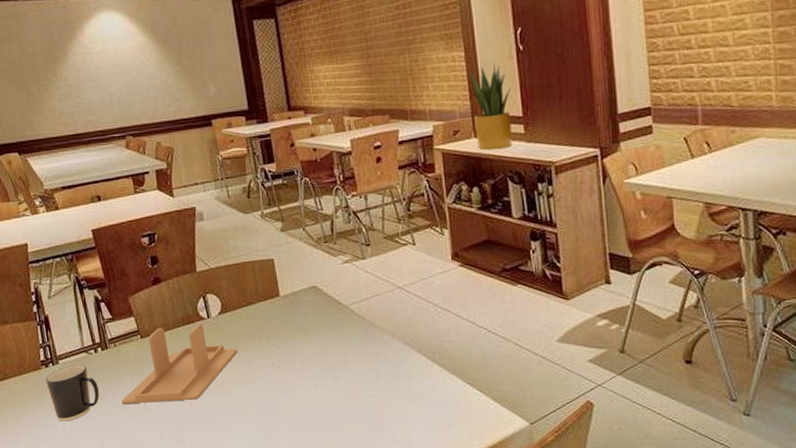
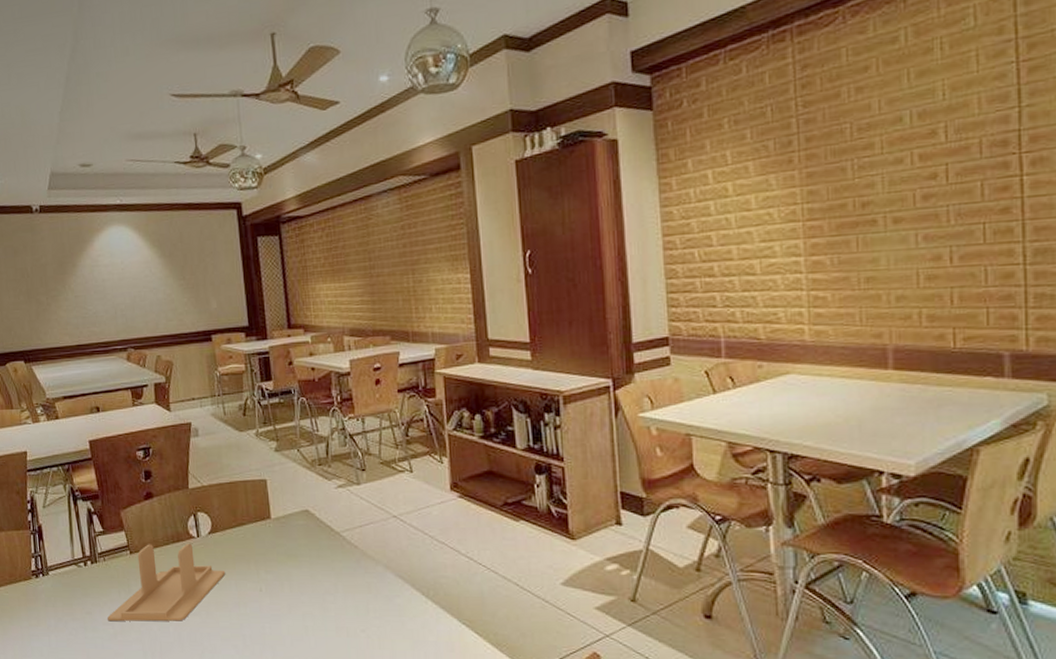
mug: present [45,364,100,421] -> none [35,576,87,635]
planter: present [469,63,513,151] -> none [474,286,519,377]

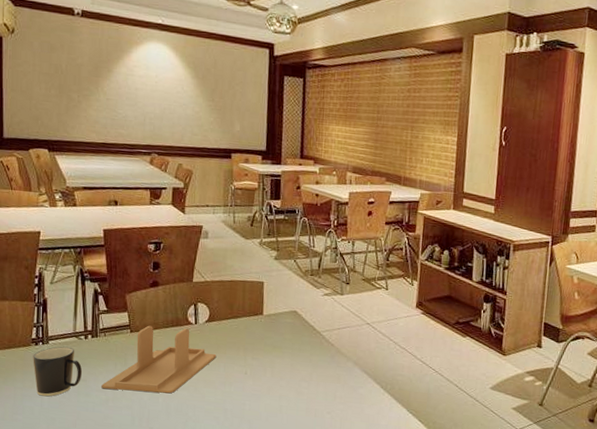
mug: none [35,576,87,635] -> present [33,346,83,397]

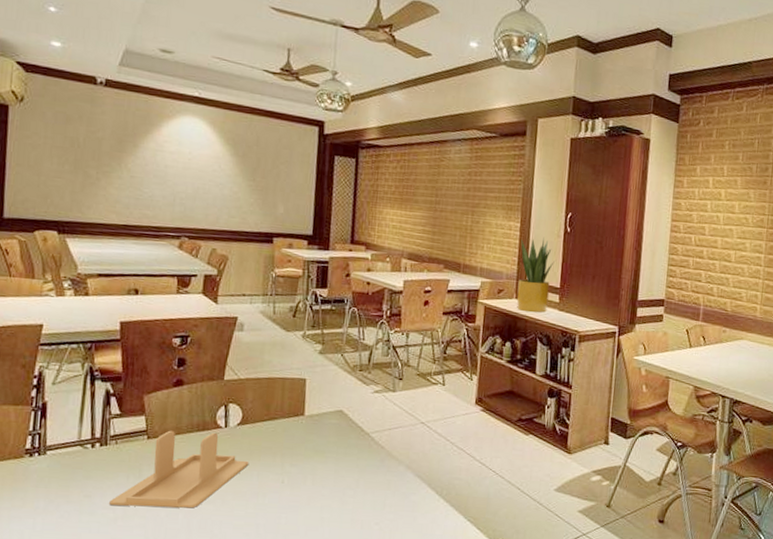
mug: present [33,346,83,397] -> none [25,457,87,517]
planter: none [454,151,490,223] -> present [516,238,555,313]

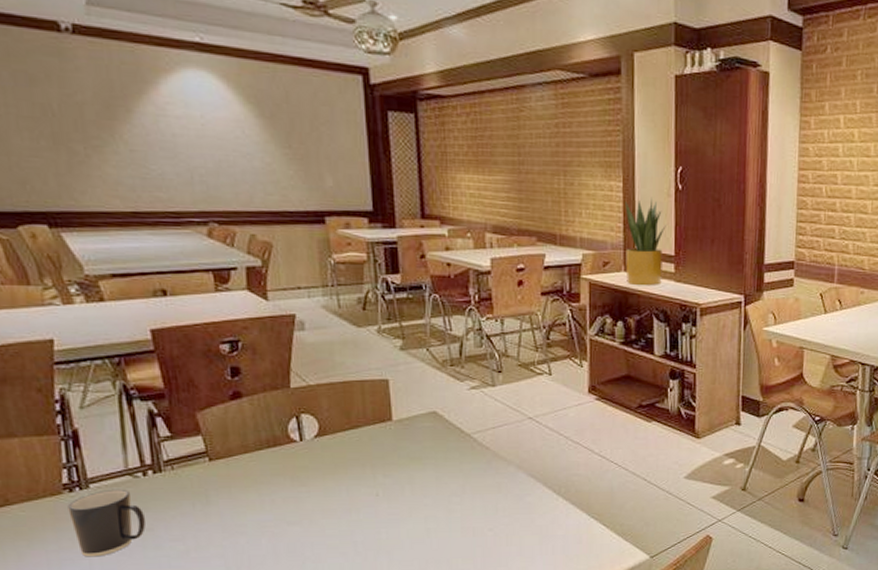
mug: none [25,457,87,517] -> present [67,489,146,557]
napkin holder: present [109,430,249,508] -> none [176,447,335,536]

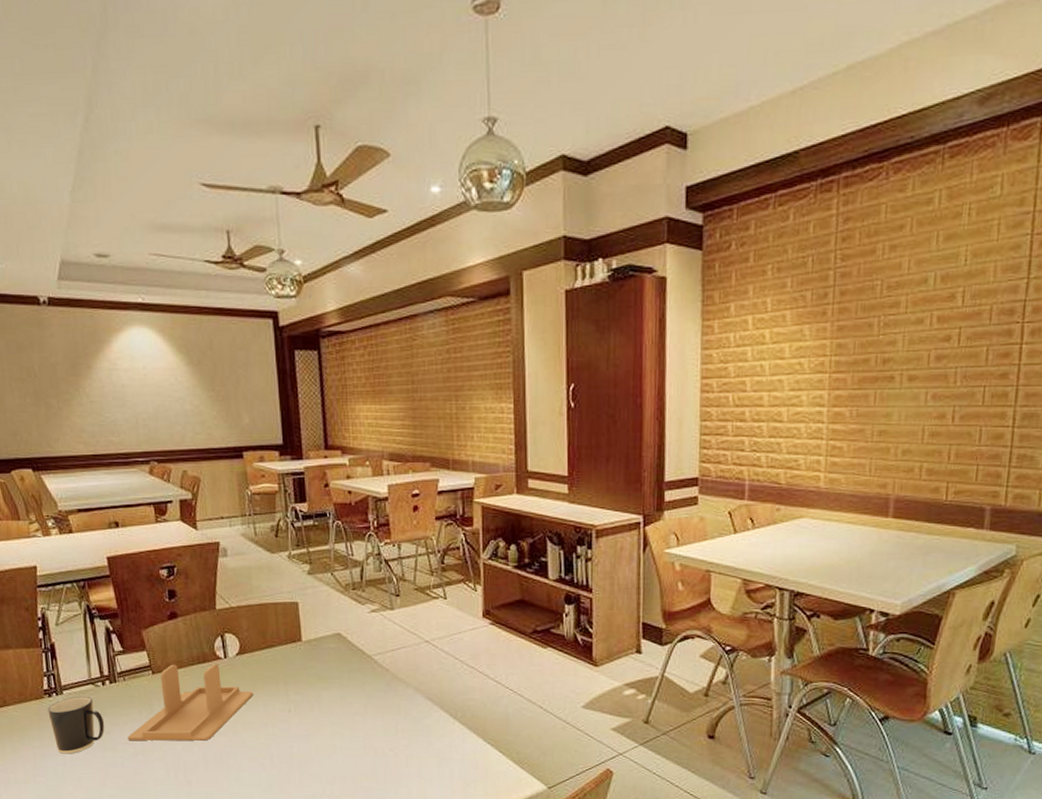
napkin holder: none [176,447,335,536] -> present [128,664,254,741]
planter: present [625,198,666,286] -> none [516,418,559,508]

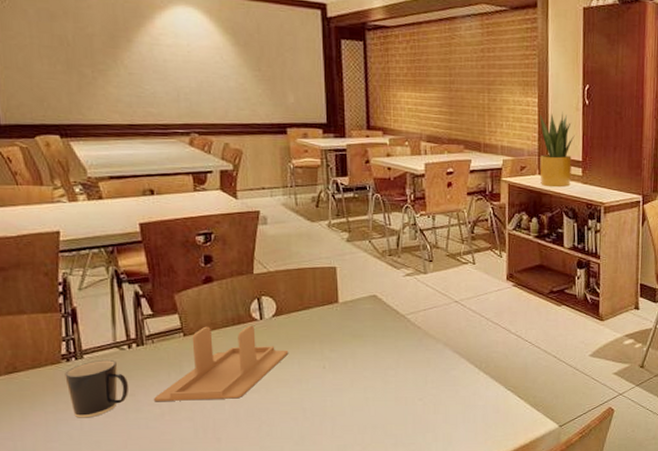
planter: none [516,418,559,508] -> present [540,112,575,188]

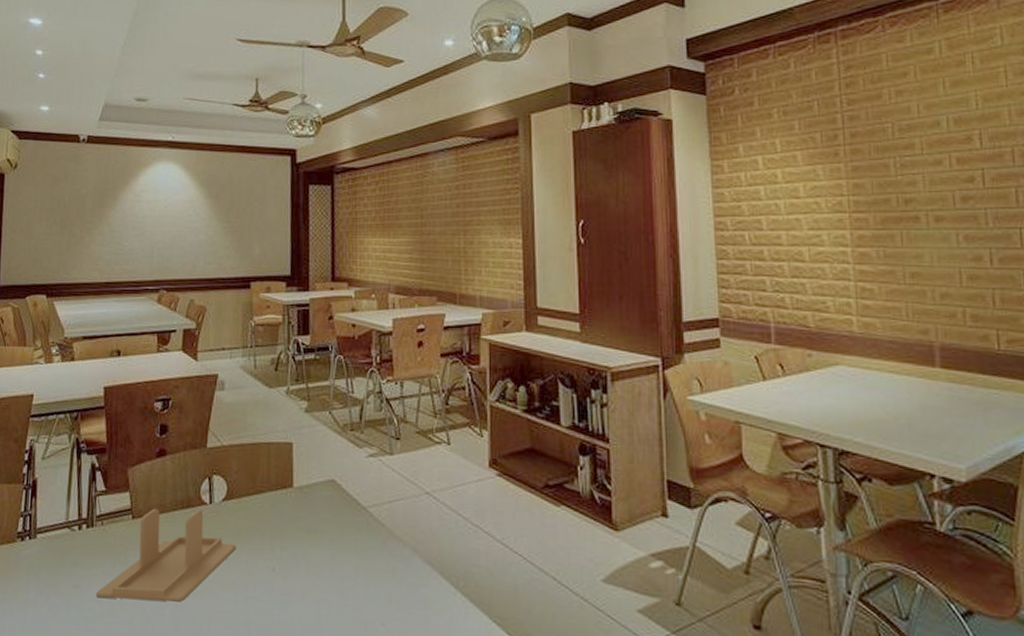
mug: present [65,359,129,418] -> none [17,541,75,611]
planter: present [540,112,575,188] -> none [525,254,569,348]

